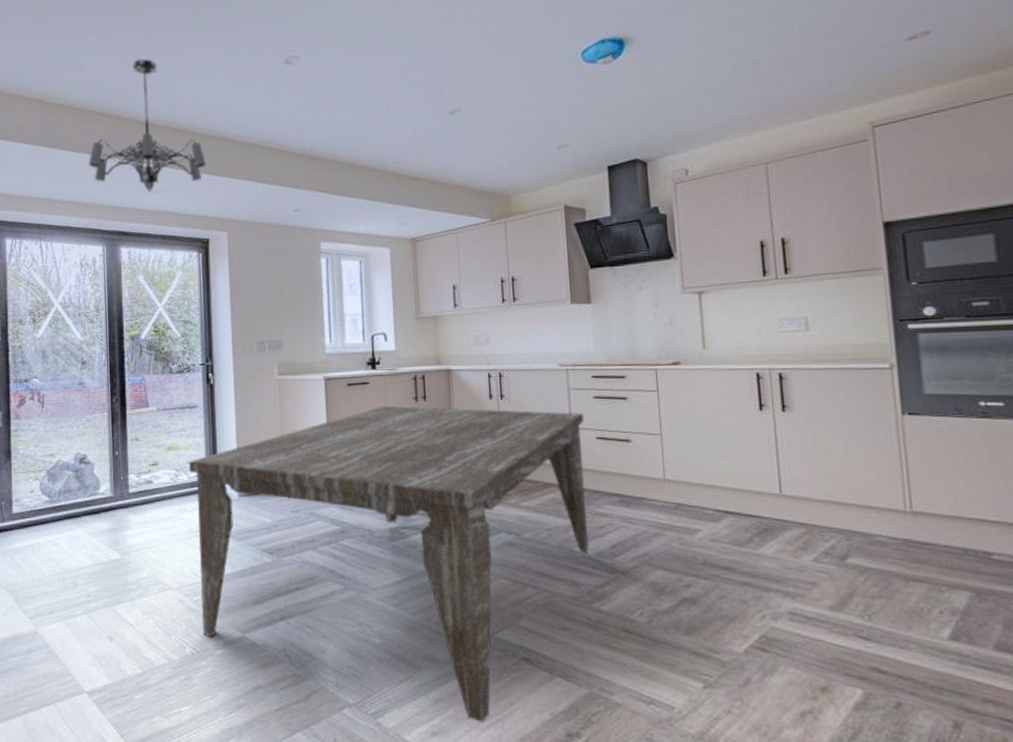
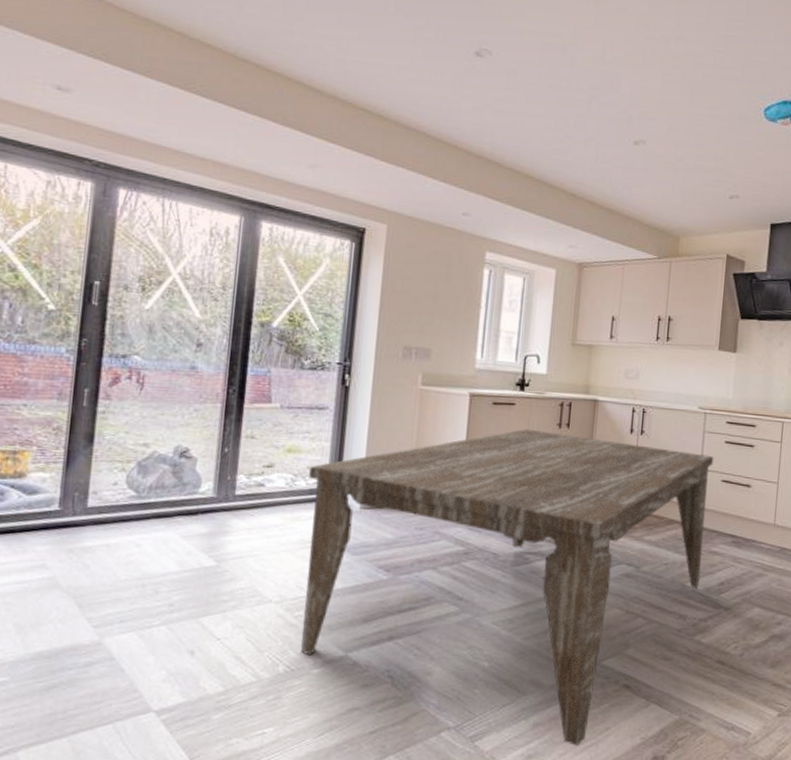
chandelier: present [89,58,206,193] -> none [235,13,374,166]

